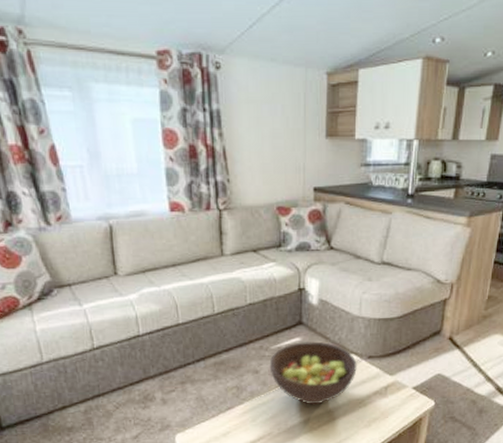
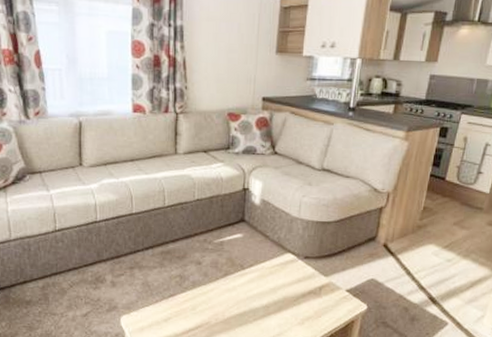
fruit bowl: present [269,341,358,405] -> none [211,238,295,299]

